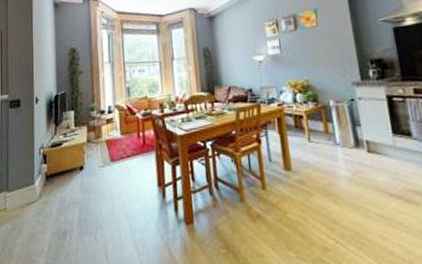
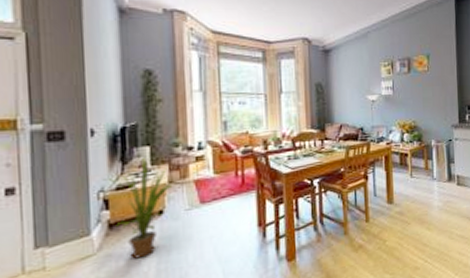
house plant: none [42,120,89,208] -> present [102,157,172,259]

